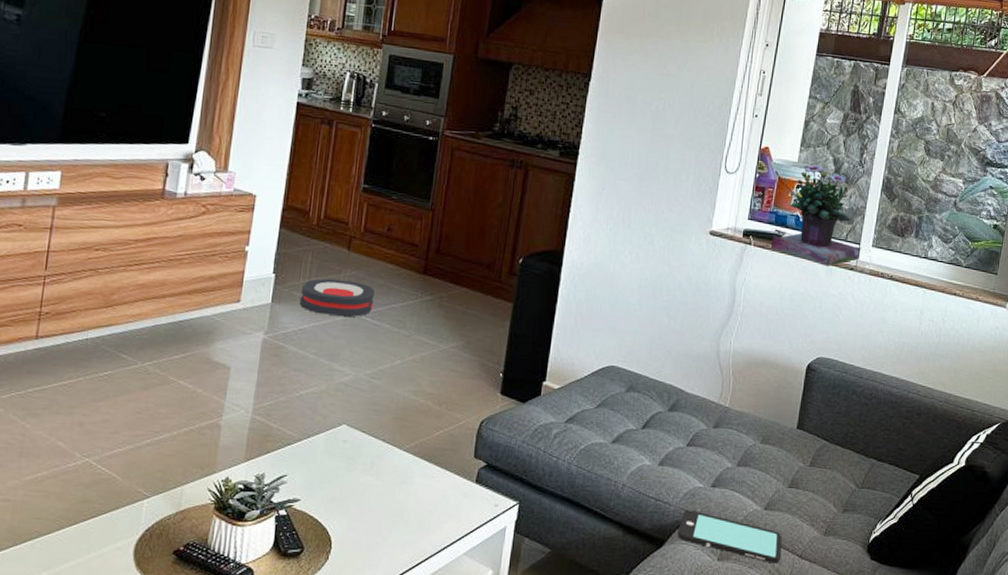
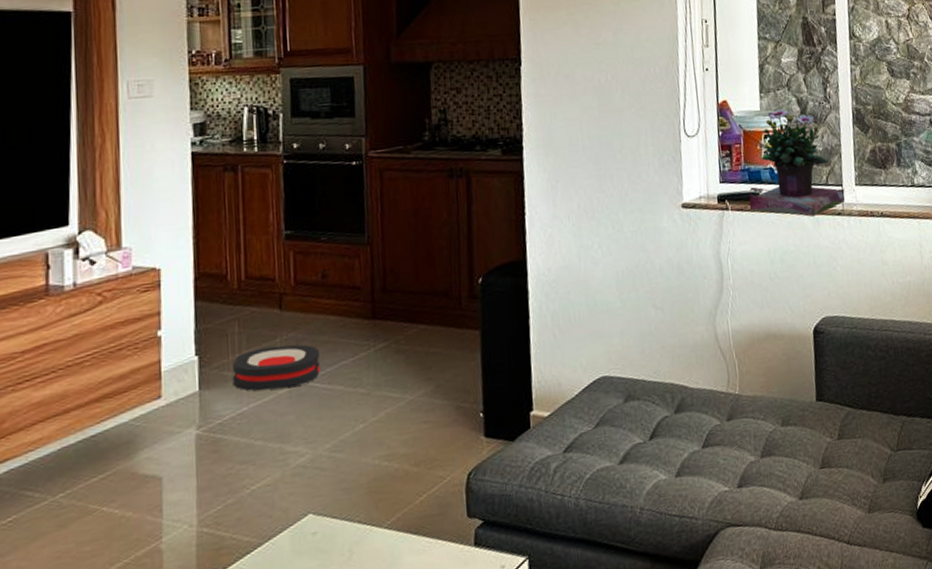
tablet: present [678,510,782,564] -> none [711,519,828,558]

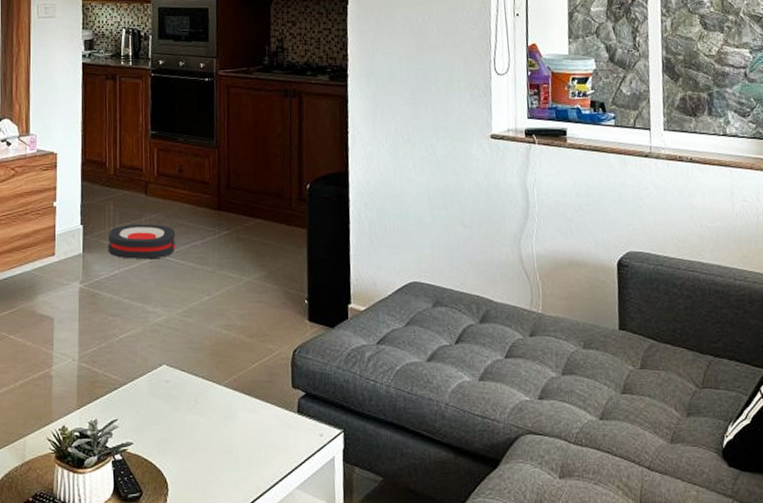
potted flower: present [749,109,845,218] -> none [555,54,653,157]

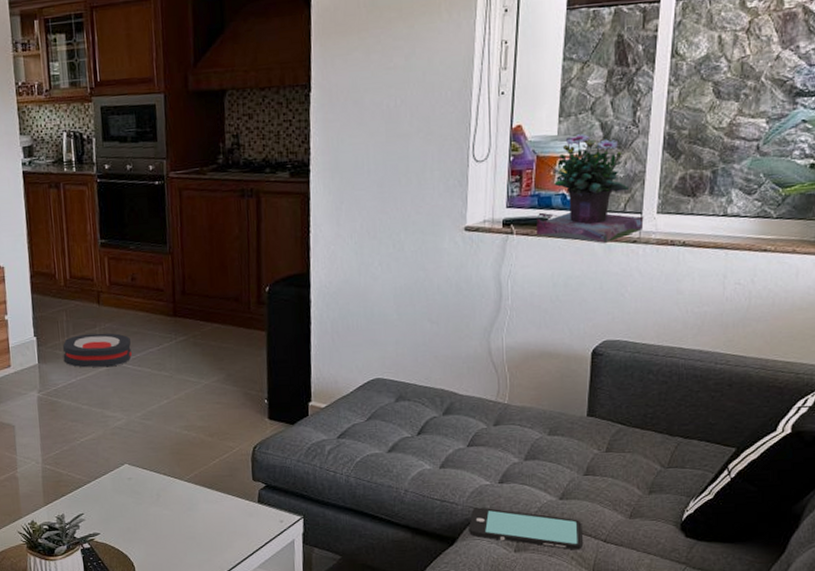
tablet: none [511,426,627,478] -> present [469,507,583,550]
potted flower: none [555,54,653,157] -> present [535,134,644,244]

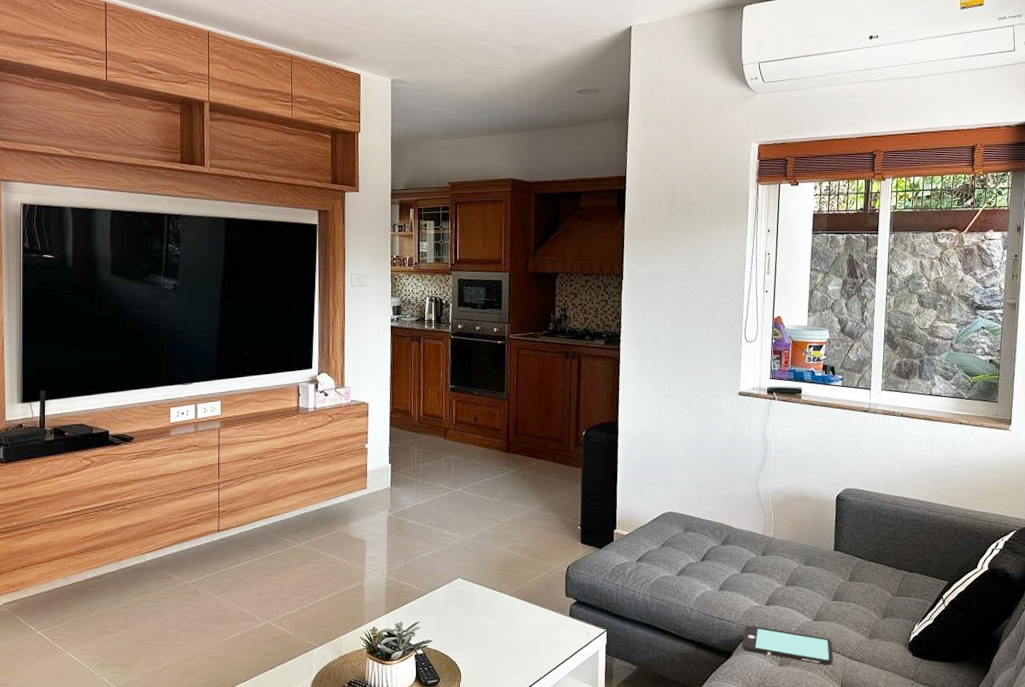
robot vacuum: present [62,333,132,368] -> none [412,463,470,493]
potted flower: present [535,134,644,244] -> none [792,326,872,412]

